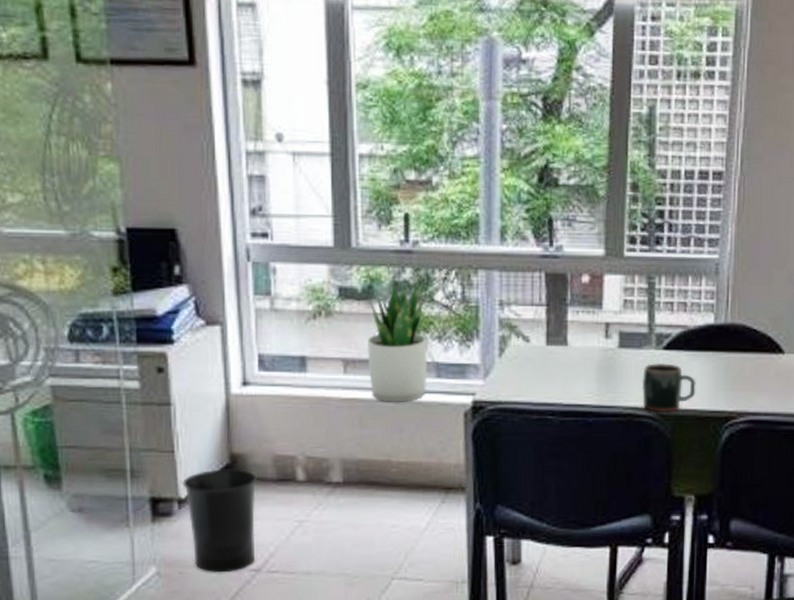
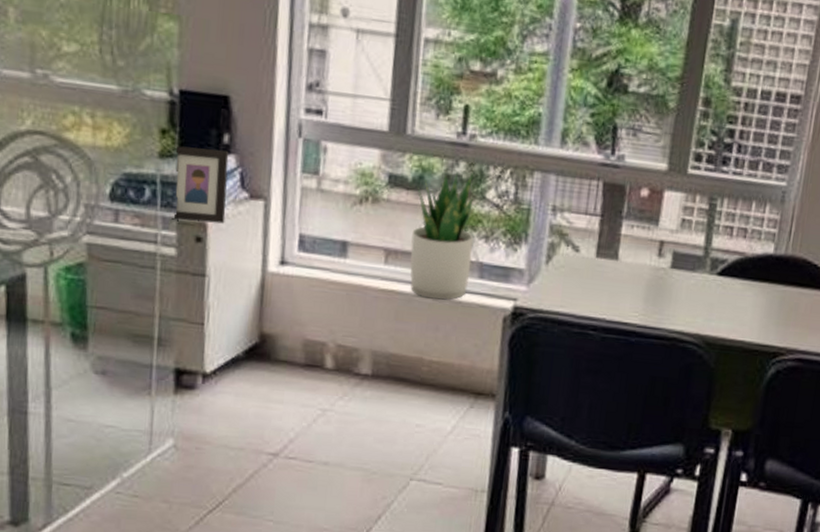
picture frame: none [127,281,184,354] -> present [172,145,229,224]
waste bin: present [182,469,257,573] -> none [209,346,285,453]
mug: present [641,362,696,412] -> none [688,288,748,341]

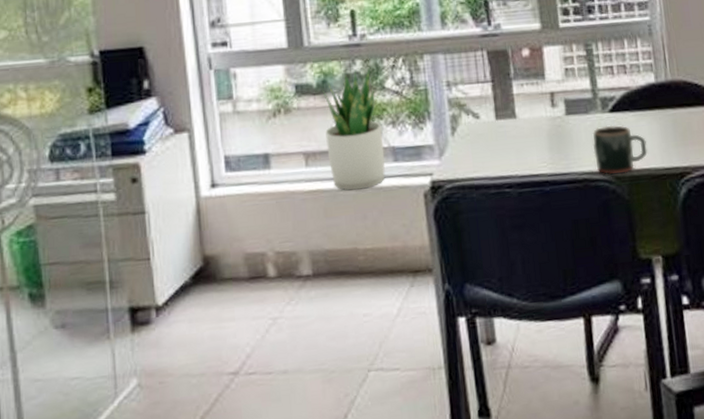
picture frame: present [172,145,229,224] -> none [101,94,156,167]
mug: none [688,288,748,341] -> present [592,125,647,174]

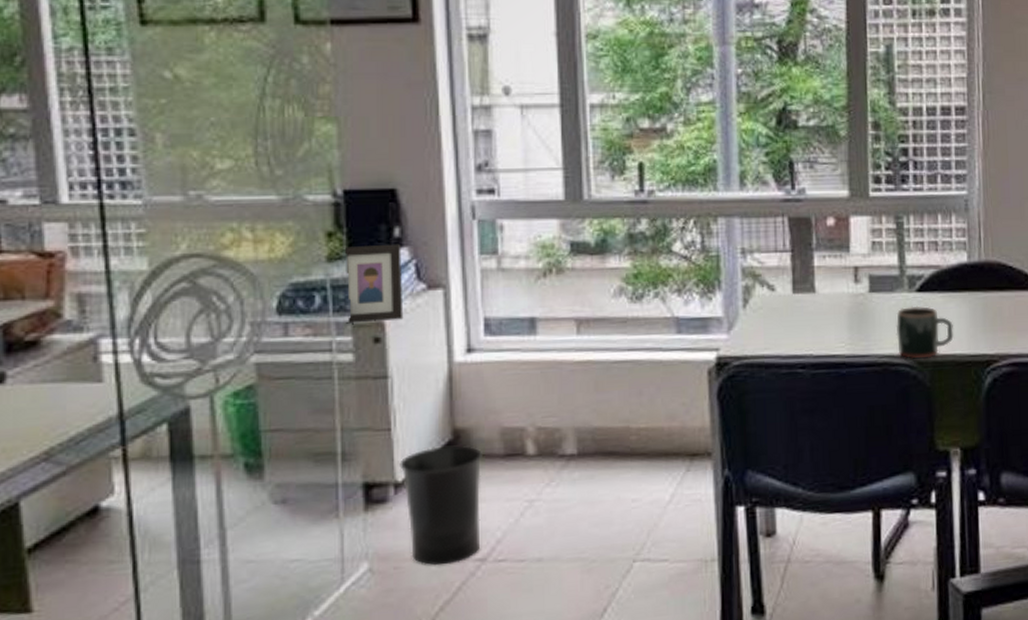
picture frame: none [101,94,156,167] -> present [342,243,404,324]
waste bin: none [159,270,232,380] -> present [399,445,482,566]
planter: present [322,68,386,191] -> none [601,228,667,363]

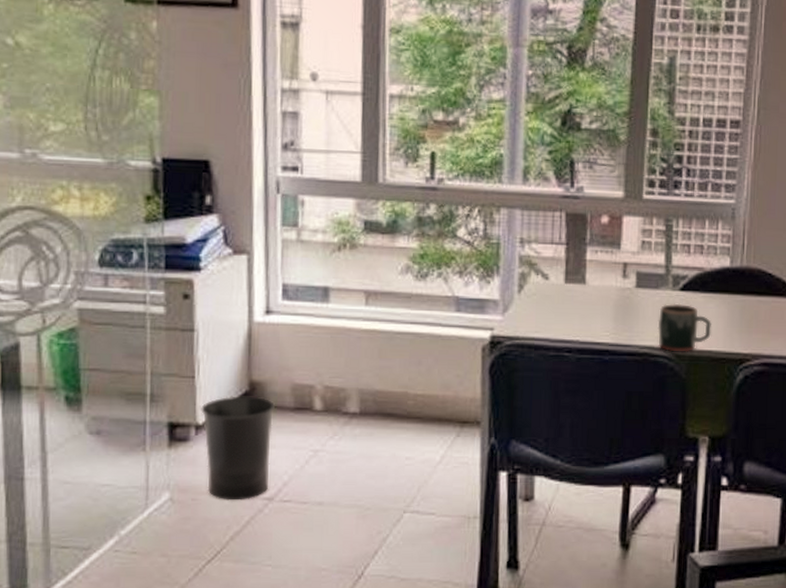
picture frame: present [342,243,404,324] -> none [159,210,212,280]

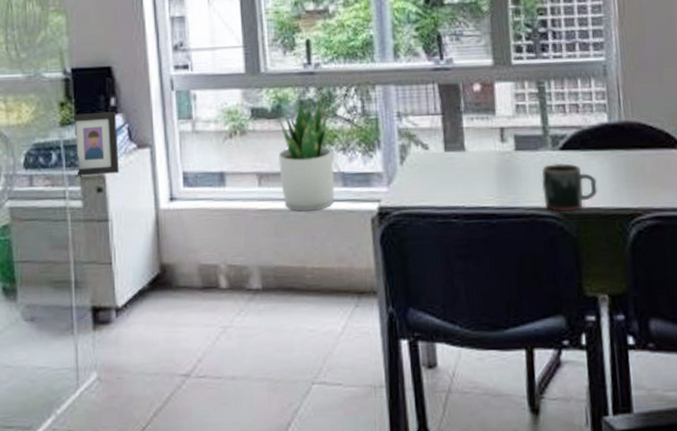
picture frame: none [159,210,212,280] -> present [72,111,120,176]
waste bin: present [201,396,275,501] -> none [119,278,184,378]
planter: none [389,214,450,335] -> present [276,96,335,211]

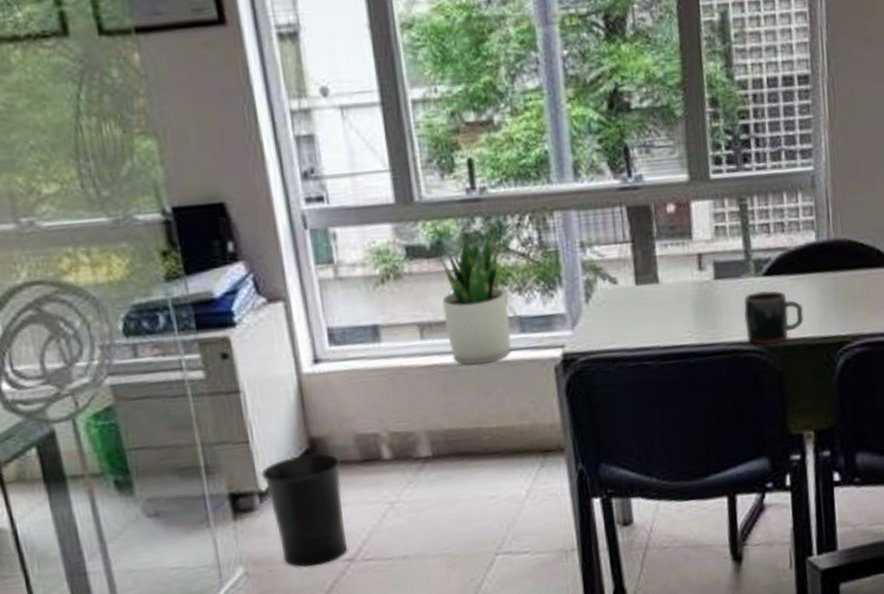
picture frame: present [72,111,120,176] -> none [179,258,248,342]
waste bin: none [119,278,184,378] -> present [261,453,347,567]

